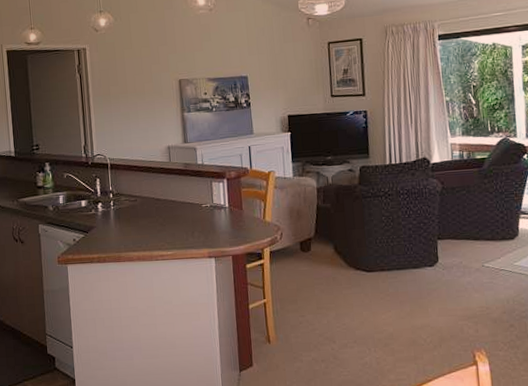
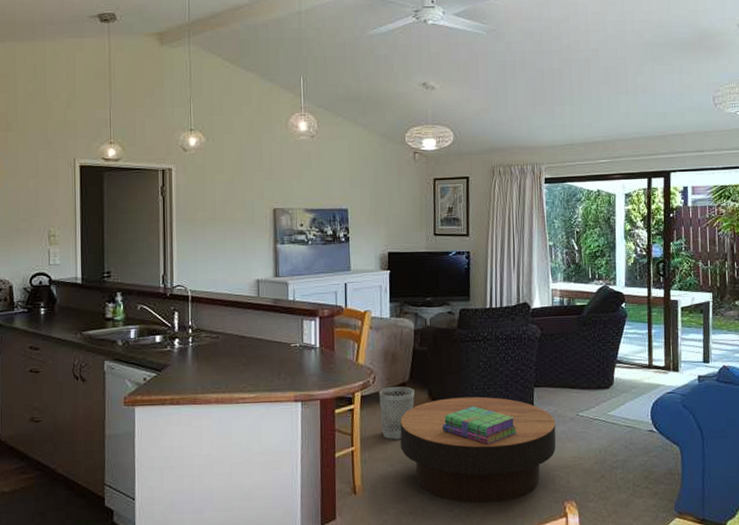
wastebasket: none [286,241,321,292] -> present [378,386,415,440]
coffee table: none [308,250,463,352] -> present [400,396,556,503]
stack of books: none [348,259,423,296] -> present [442,406,517,445]

